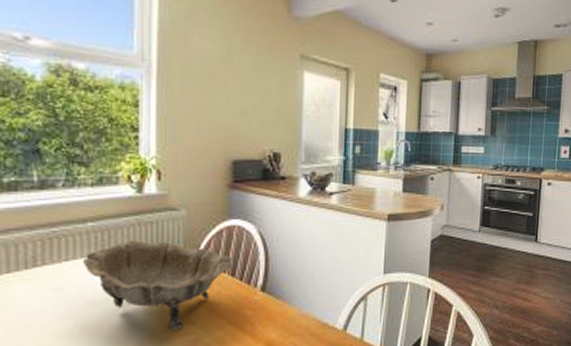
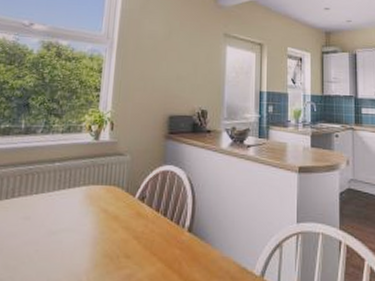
decorative bowl: present [84,240,231,331] -> none [49,179,164,263]

